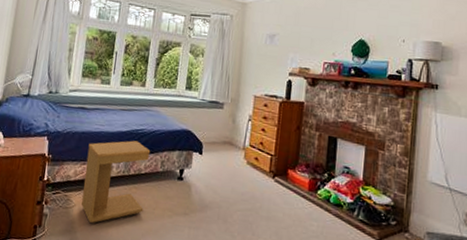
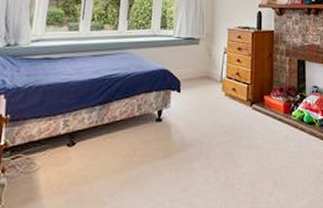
side table: present [81,140,151,223] -> none [46,87,126,184]

